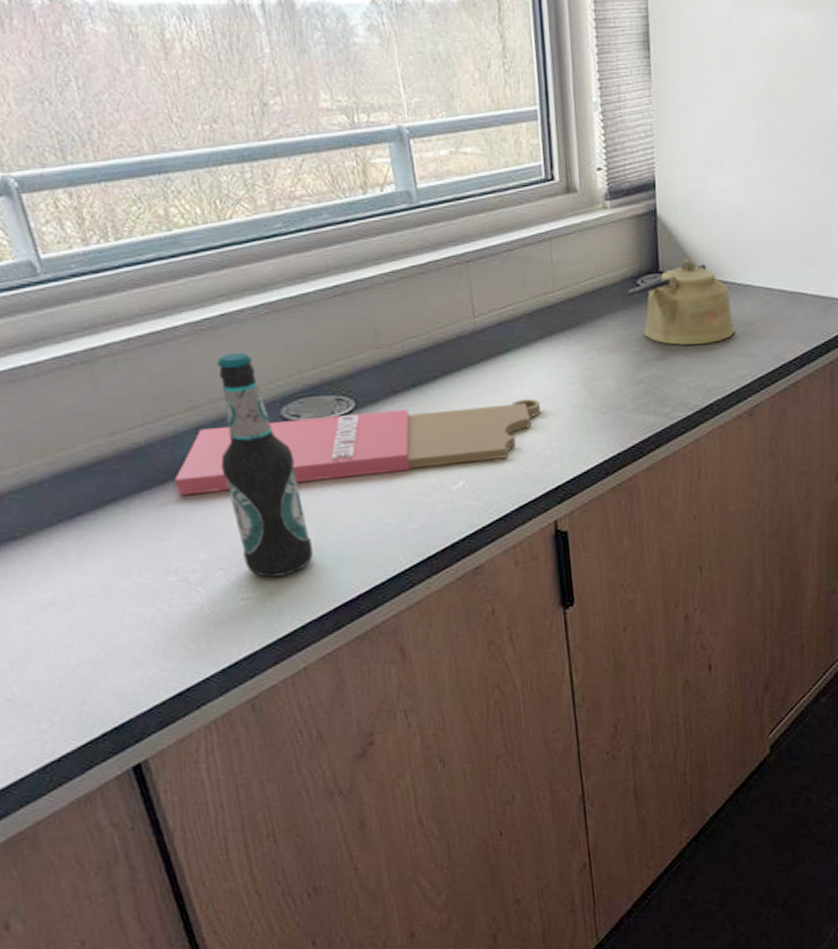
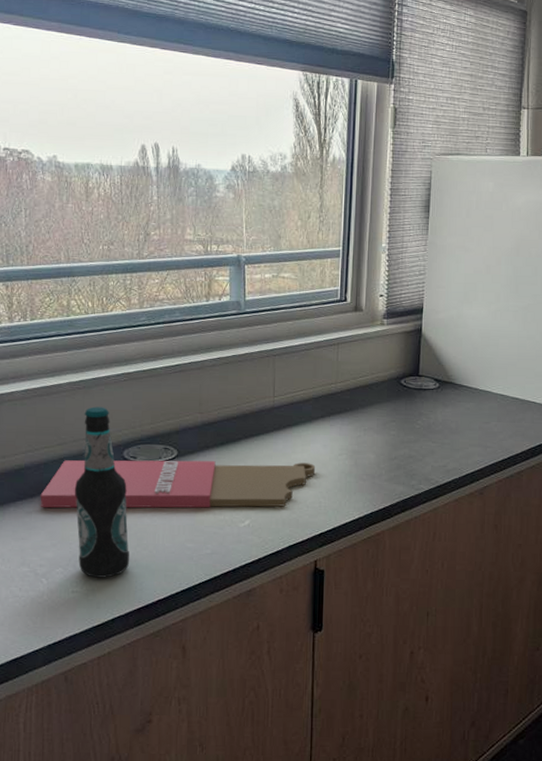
kettle: present [628,260,736,345] -> none [393,368,475,435]

